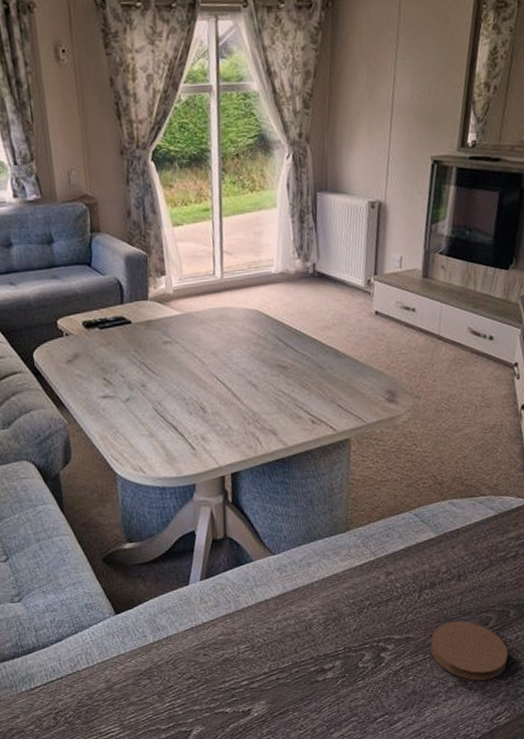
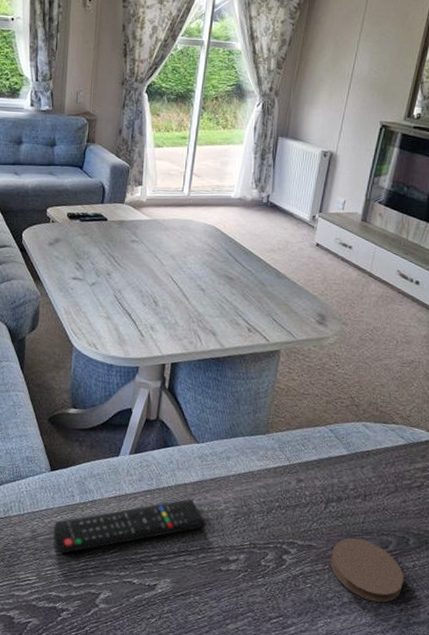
remote control: none [129,615,295,698] -> present [53,499,207,554]

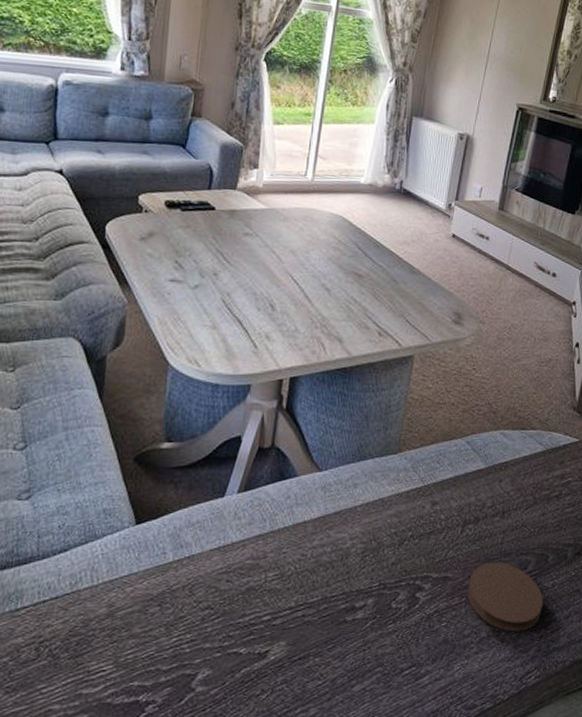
remote control: present [53,499,207,554] -> none [137,540,329,629]

